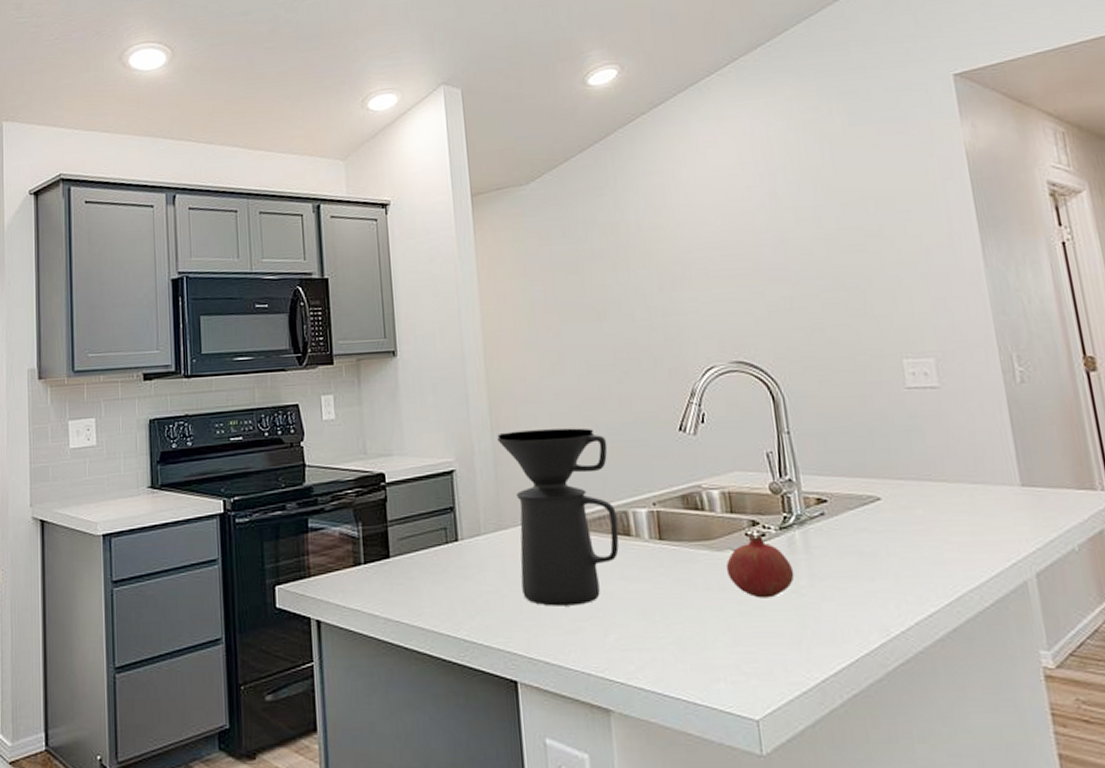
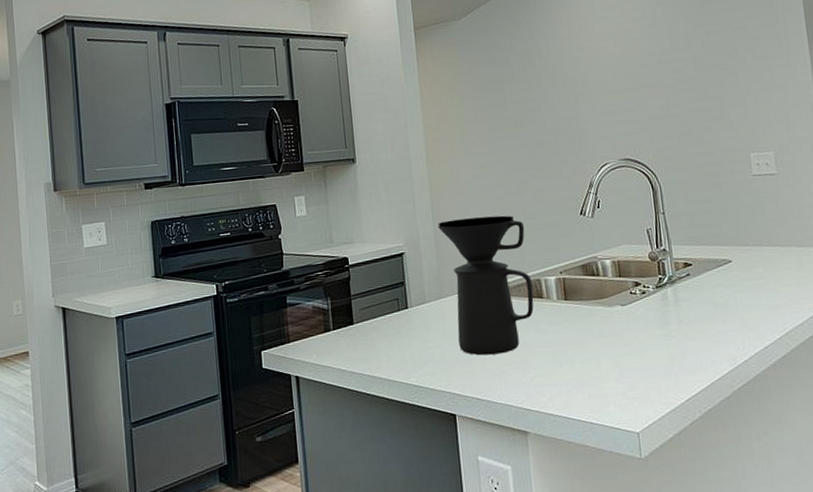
fruit: present [726,533,795,598] -> none [615,291,667,341]

